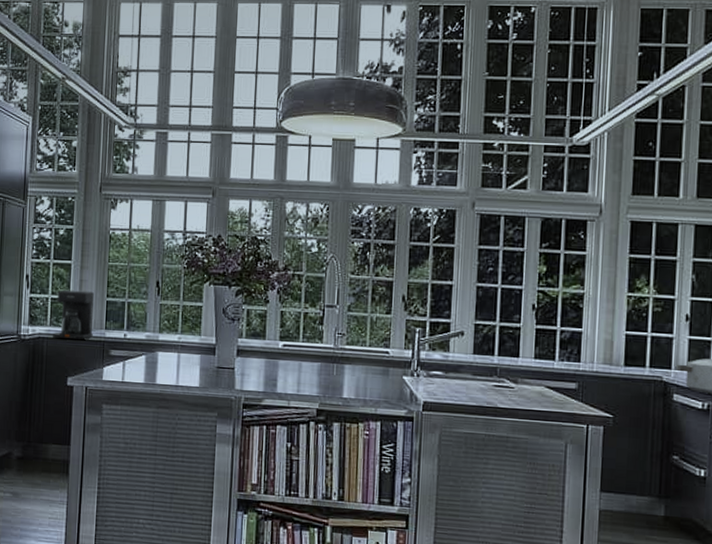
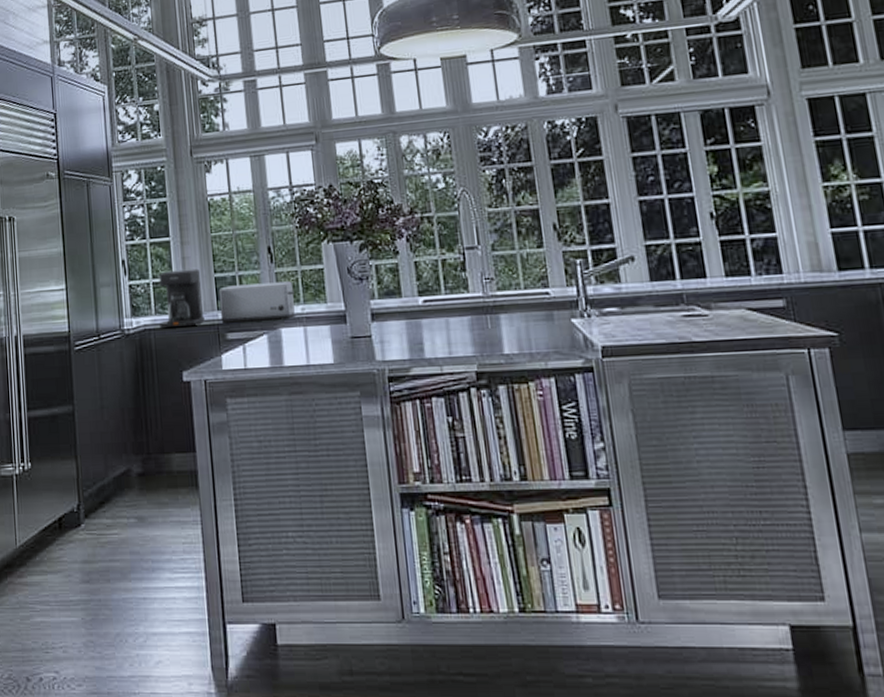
toaster: none [107,310,174,346] -> present [218,281,295,325]

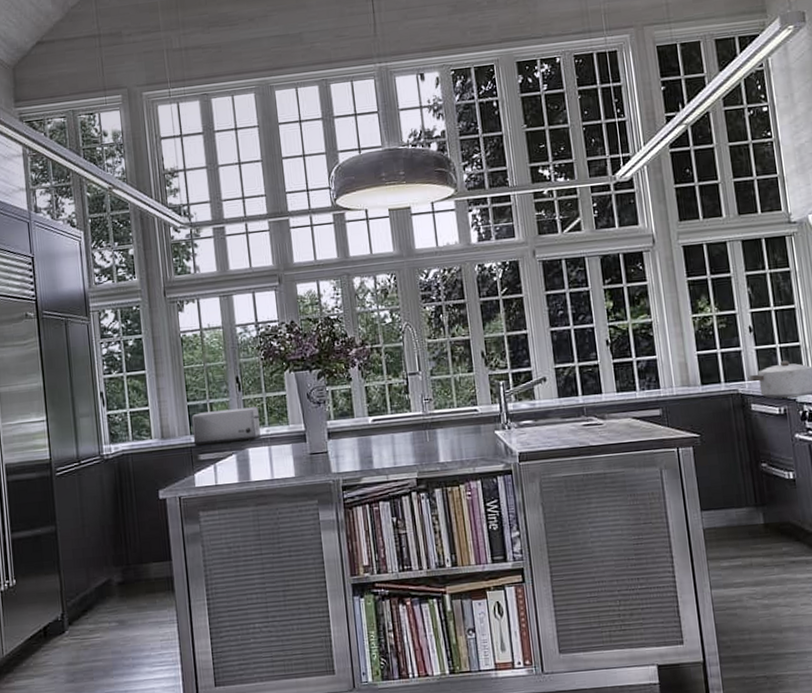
coffee maker: present [159,268,205,329] -> none [135,398,179,453]

